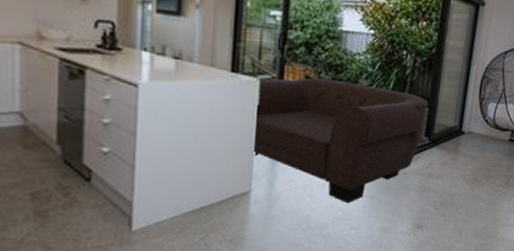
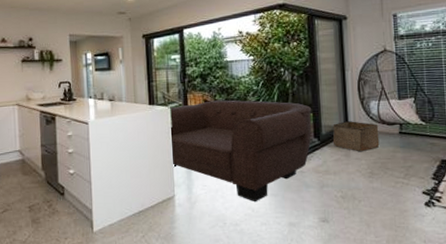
storage bin: none [443,122,492,157] -> present [332,121,380,152]

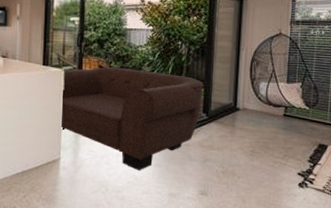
storage bin: present [332,121,380,152] -> none [220,99,265,131]

